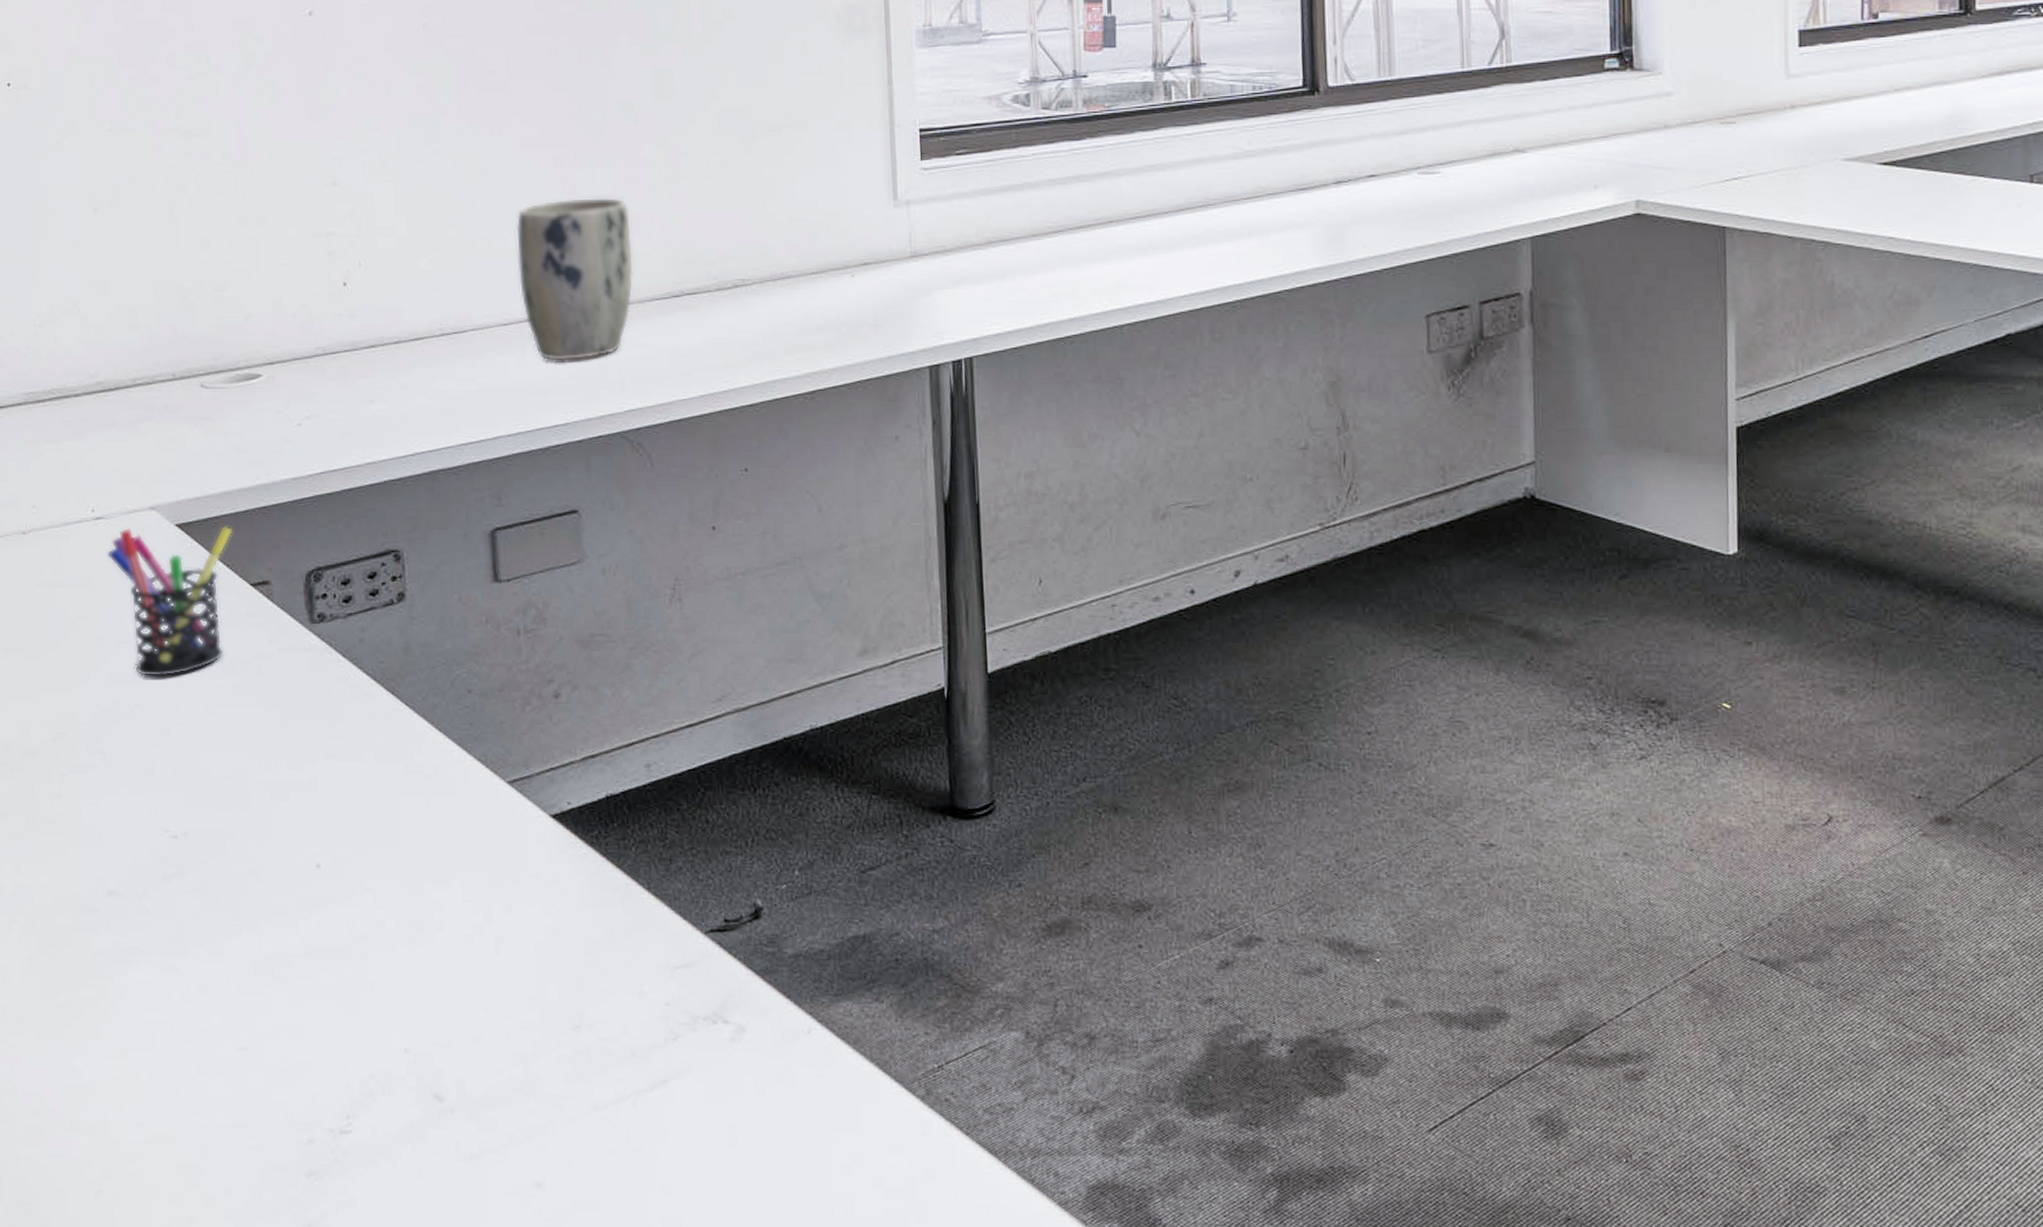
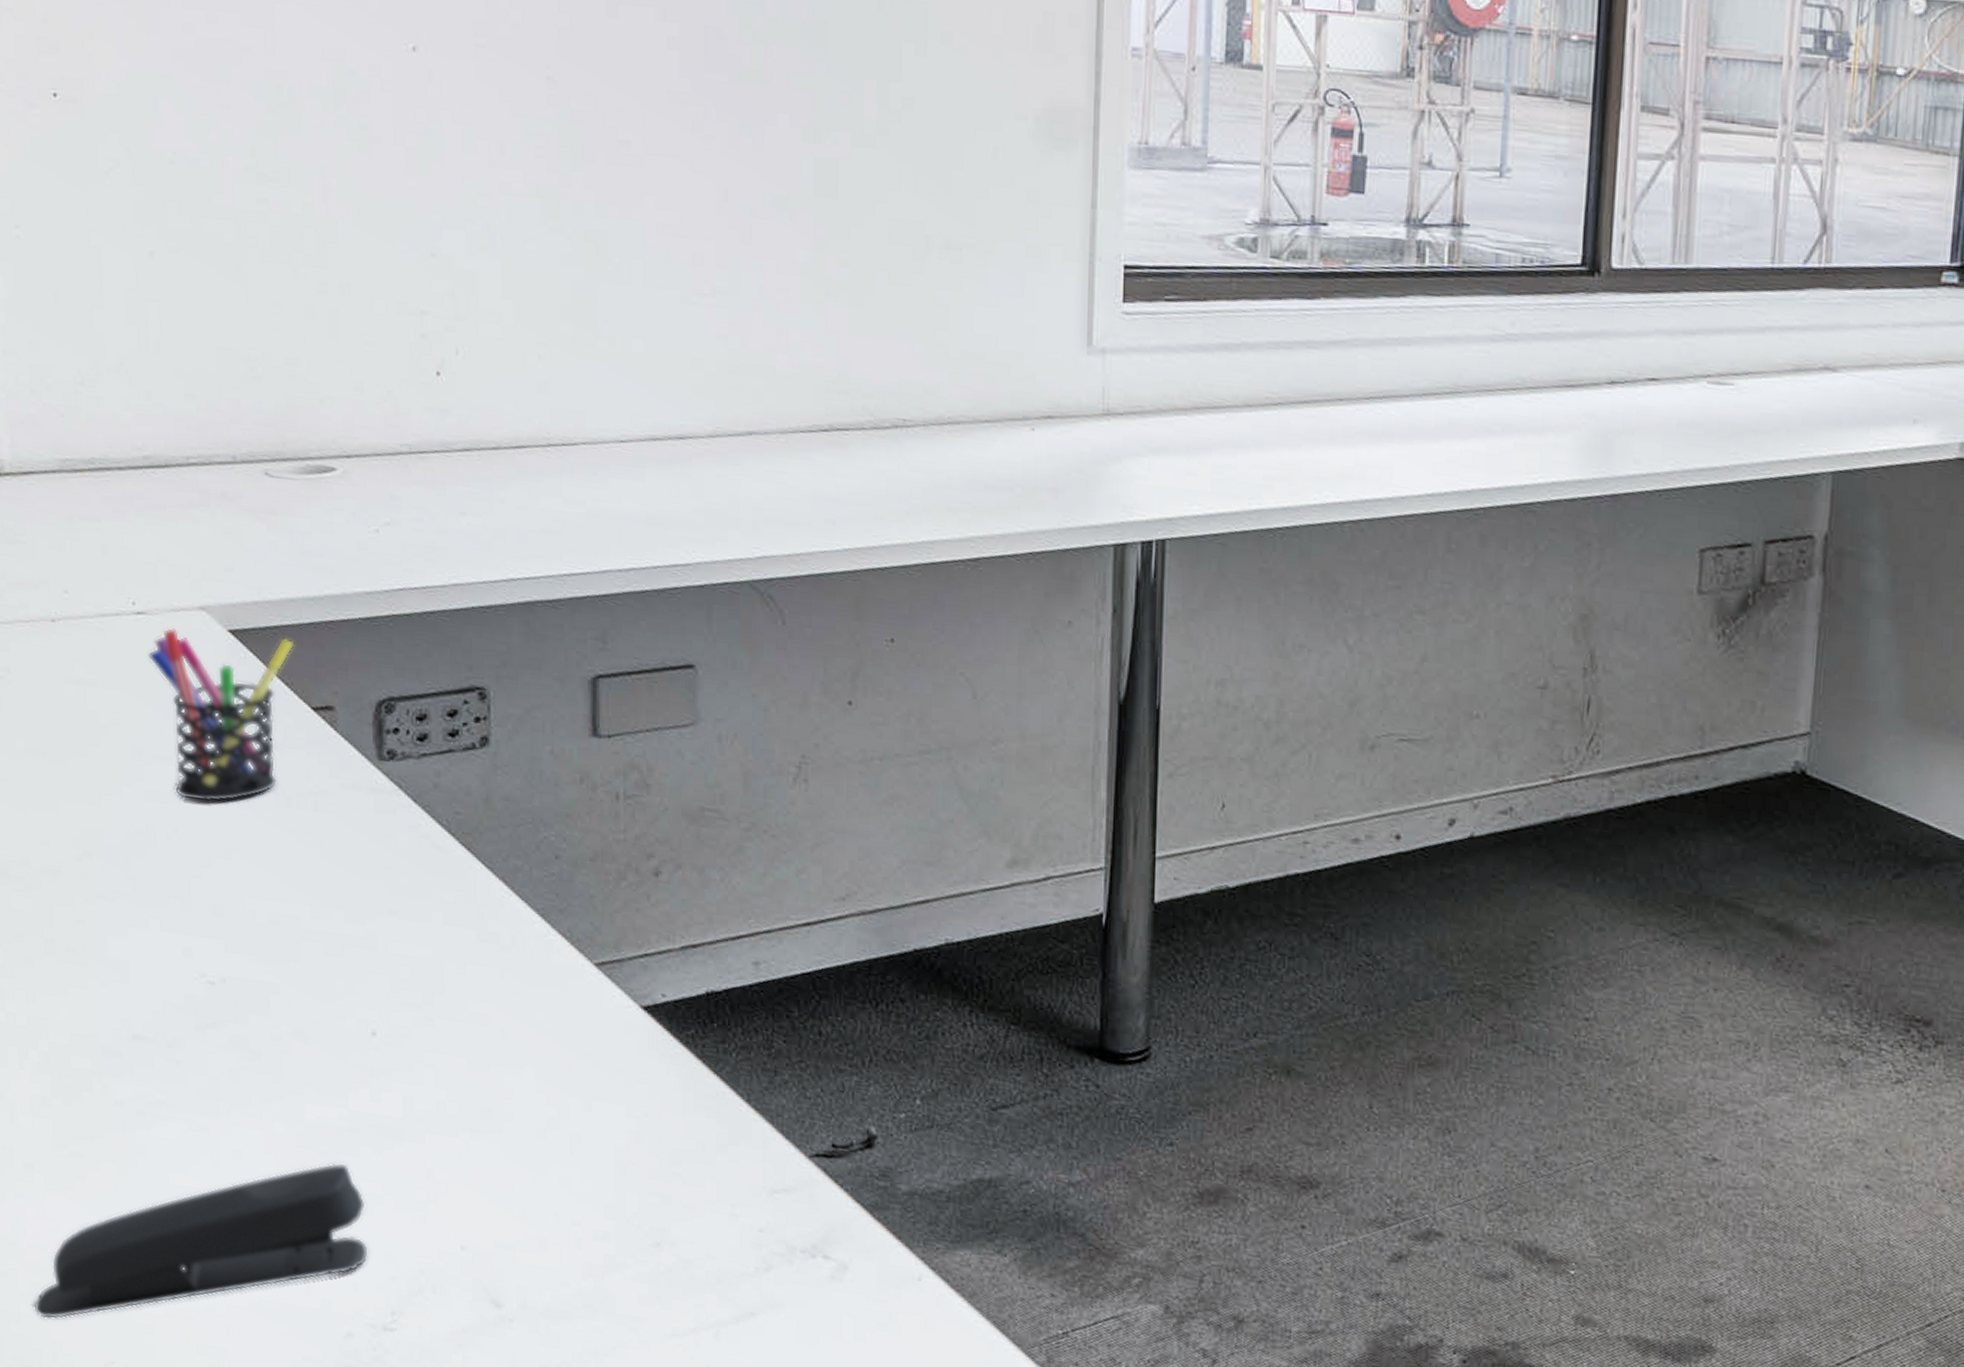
stapler: none [29,985,324,1158] -> present [33,1162,368,1320]
plant pot: present [516,196,634,361] -> none [641,301,778,493]

